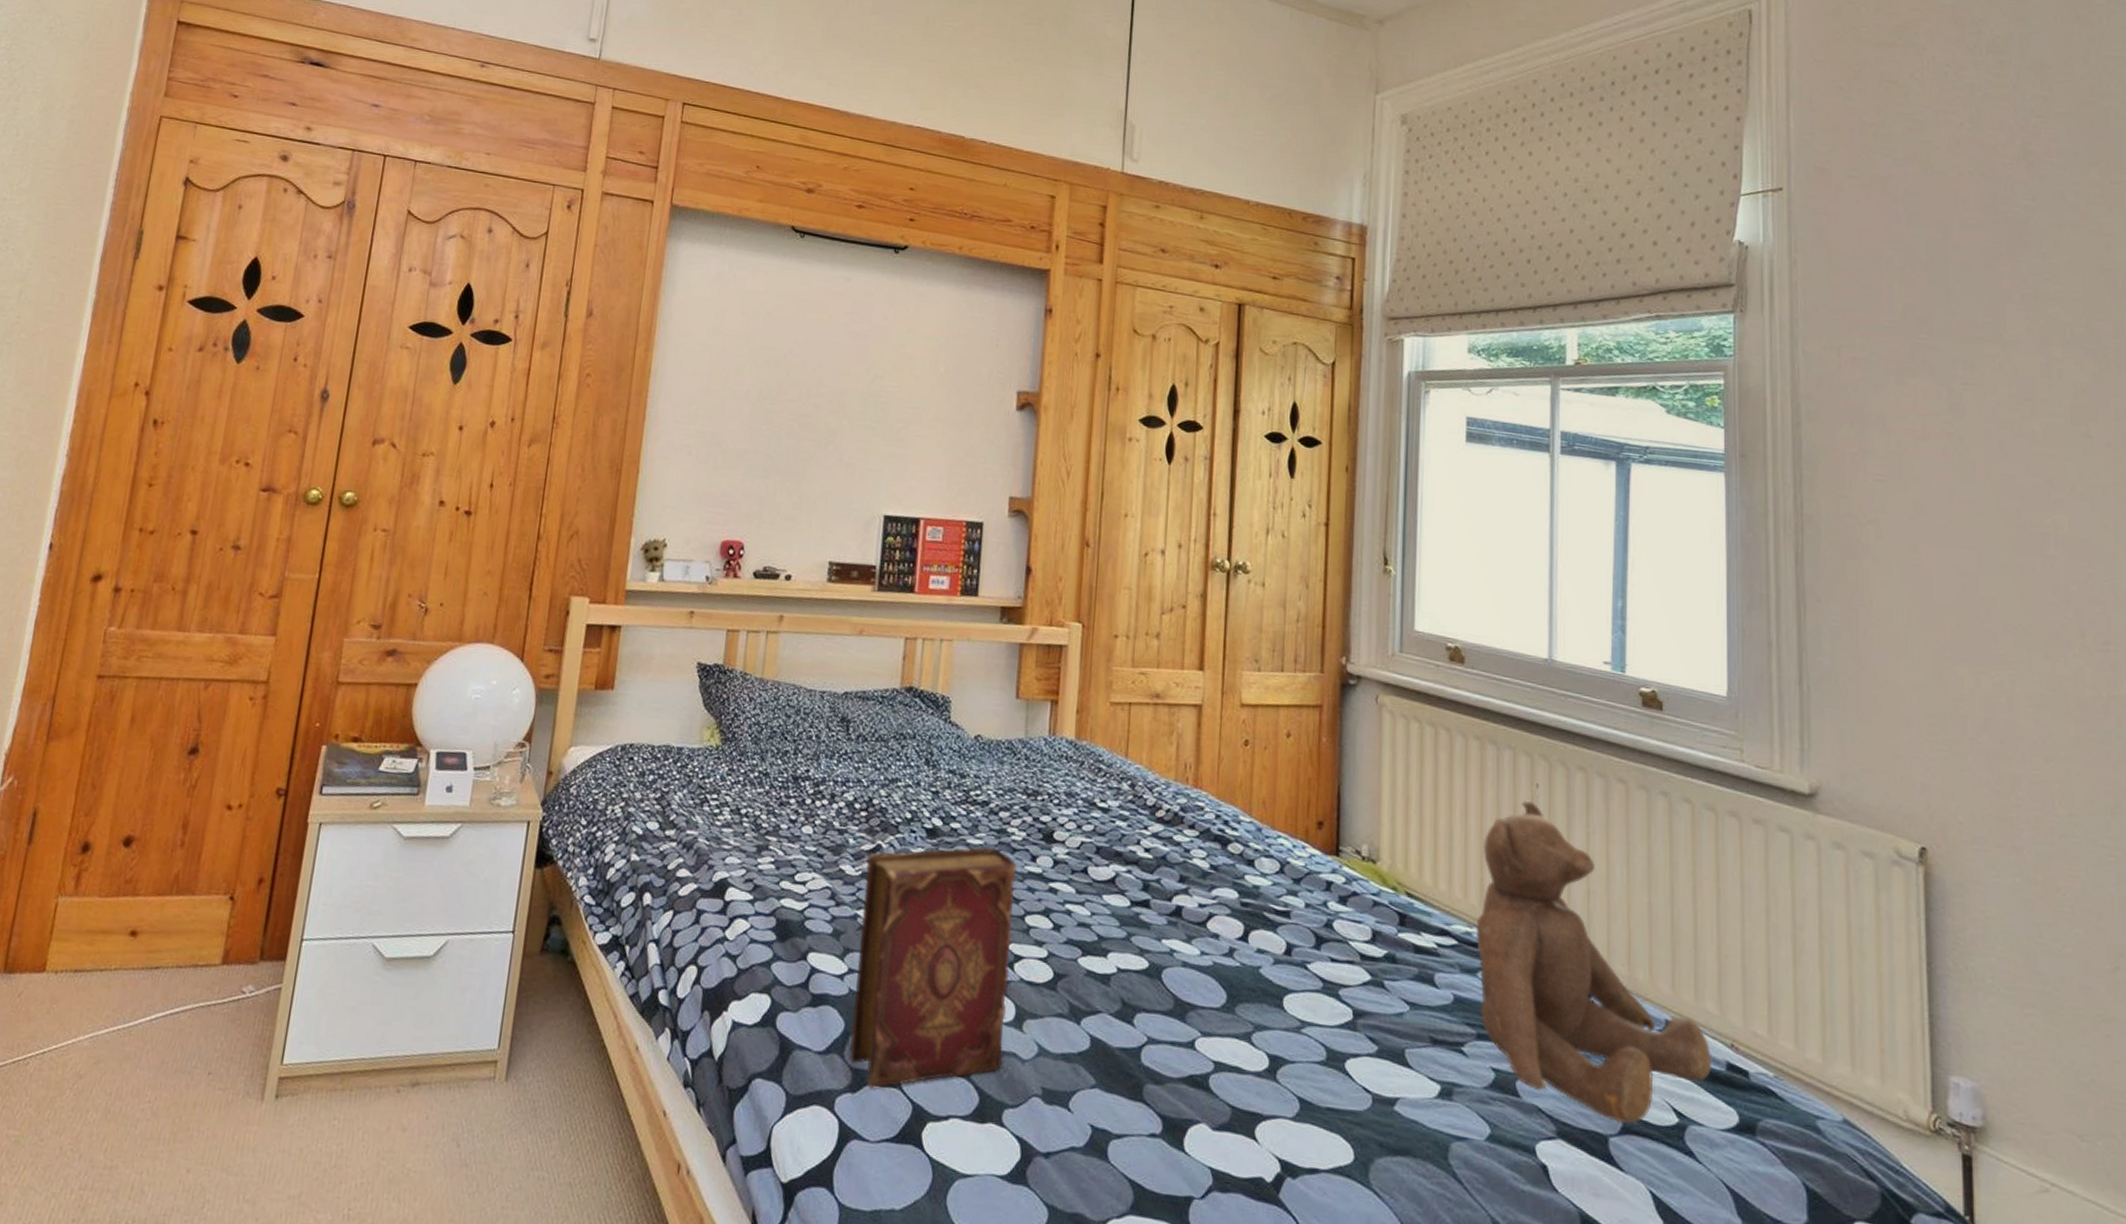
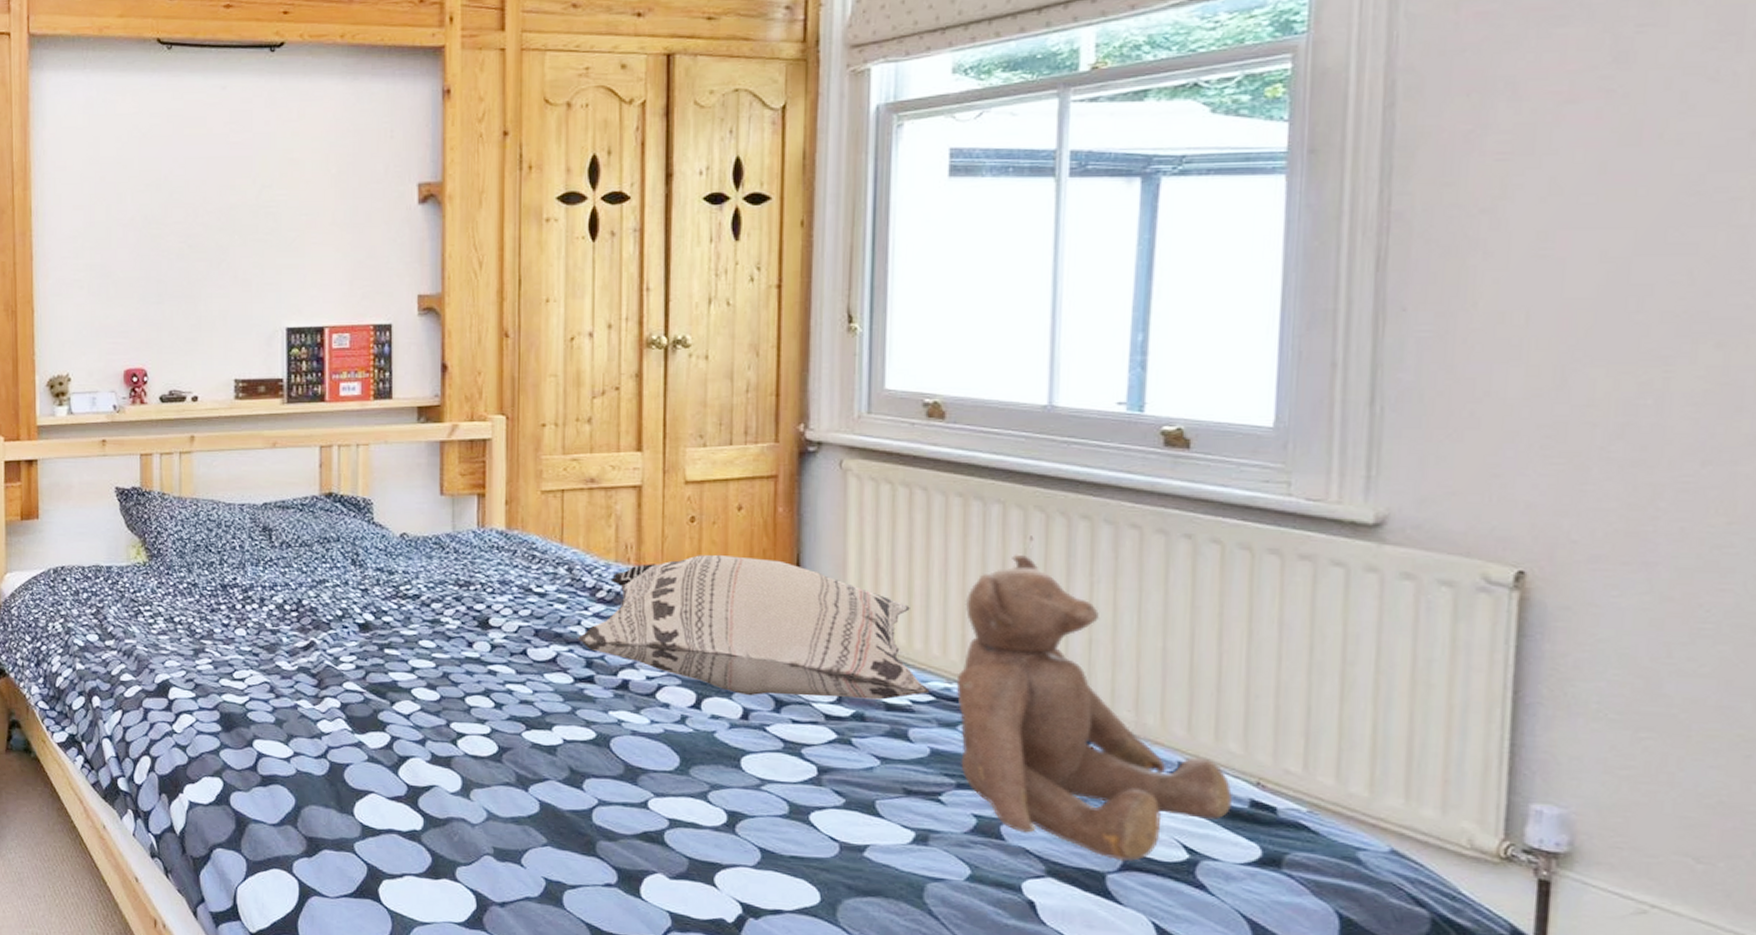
hardback book: present [849,847,1017,1088] -> none [301,637,454,853]
decorative pillow: none [1136,779,1452,942] -> present [578,555,928,700]

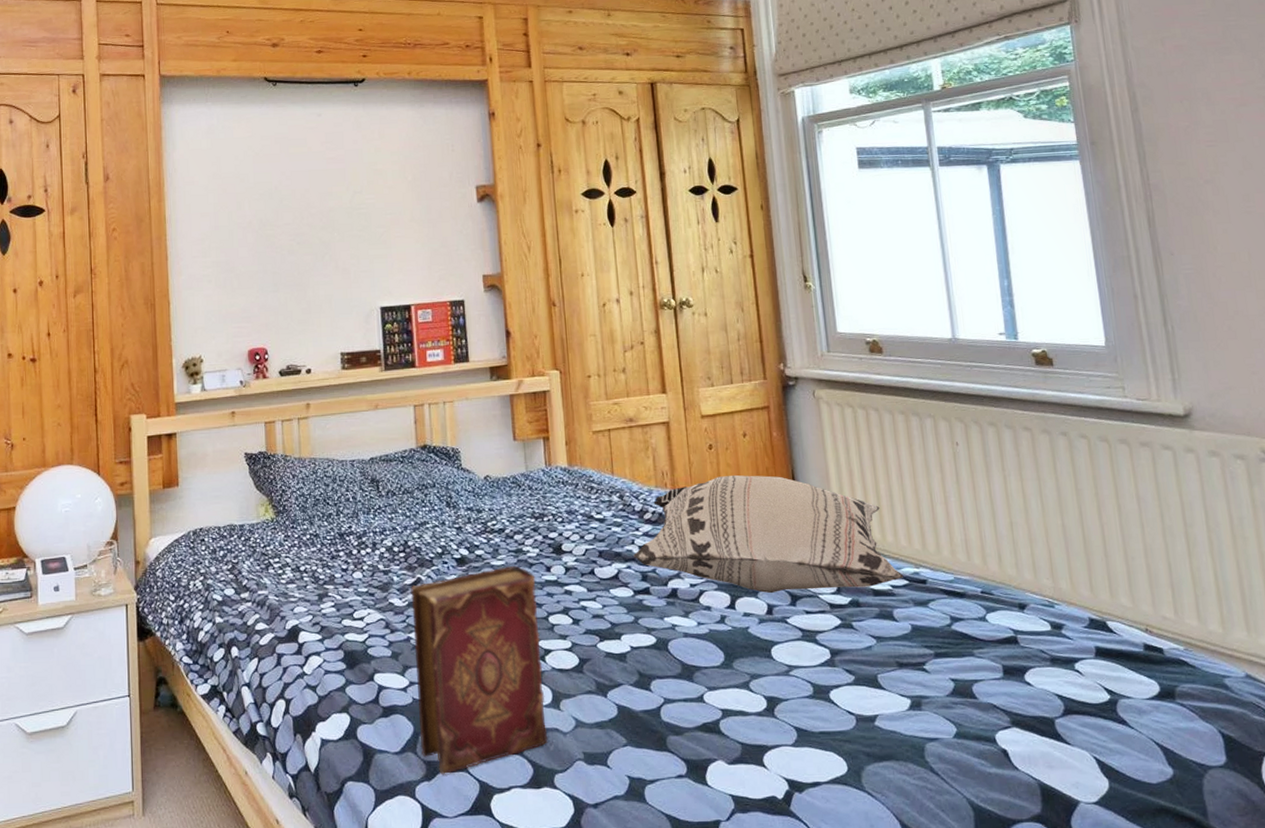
hardback book: none [301,637,454,853] -> present [410,566,548,774]
teddy bear: present [956,554,1232,862] -> none [918,457,1132,707]

